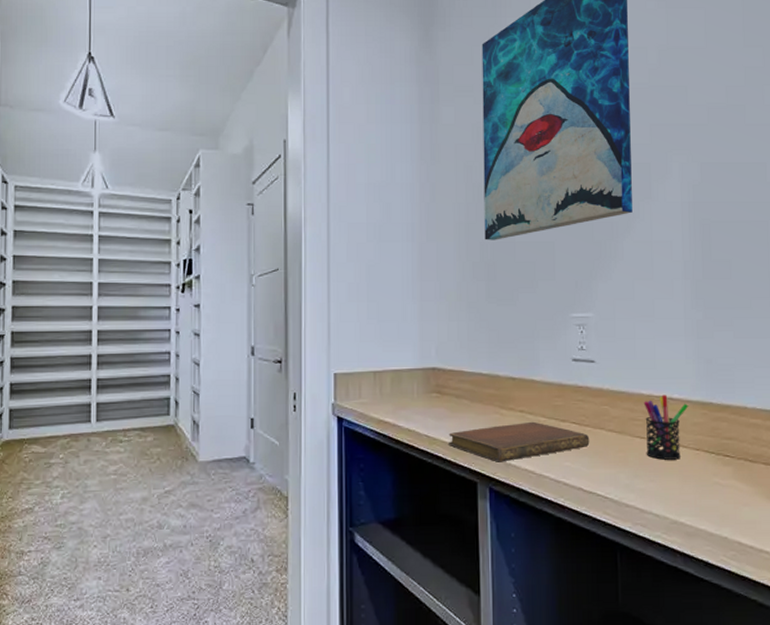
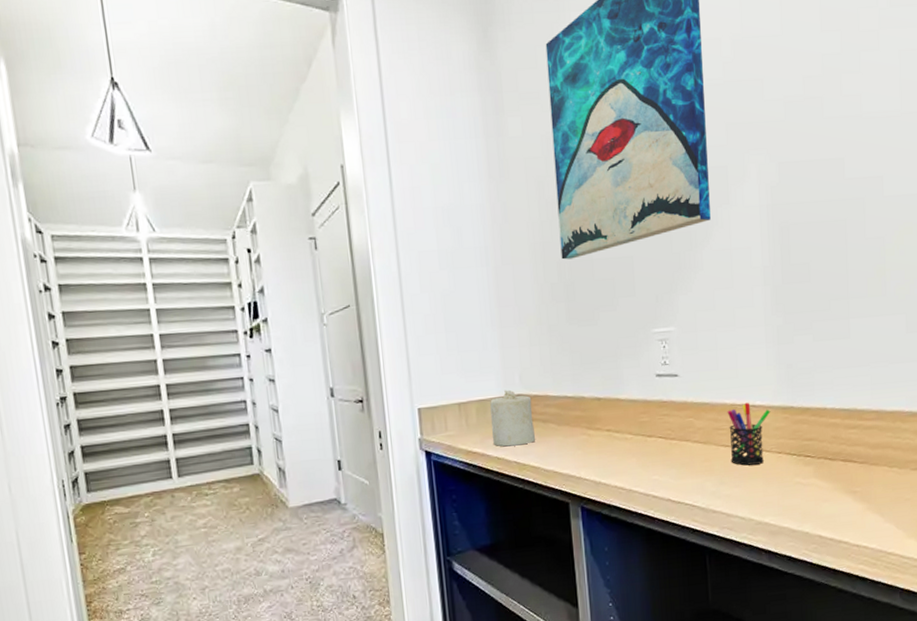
candle: none [404,362,448,419] -> present [490,390,536,447]
notebook: present [448,421,590,462] -> none [538,439,676,482]

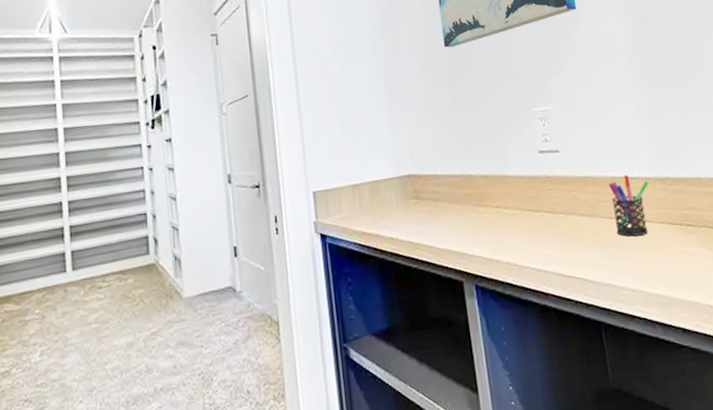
candle: present [490,390,536,447] -> none [382,170,428,227]

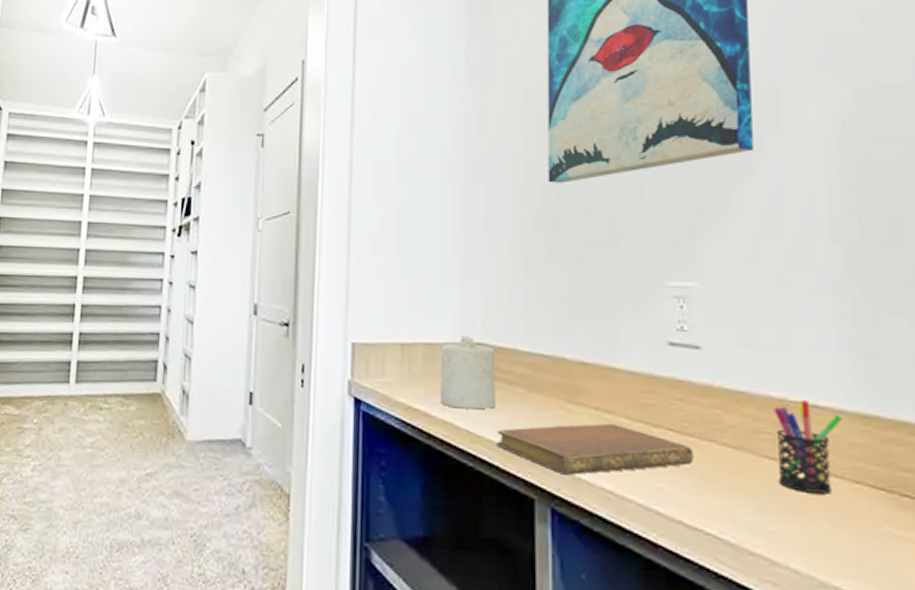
candle: none [382,170,428,227] -> present [439,335,497,410]
notebook: none [430,215,564,259] -> present [497,423,694,475]

